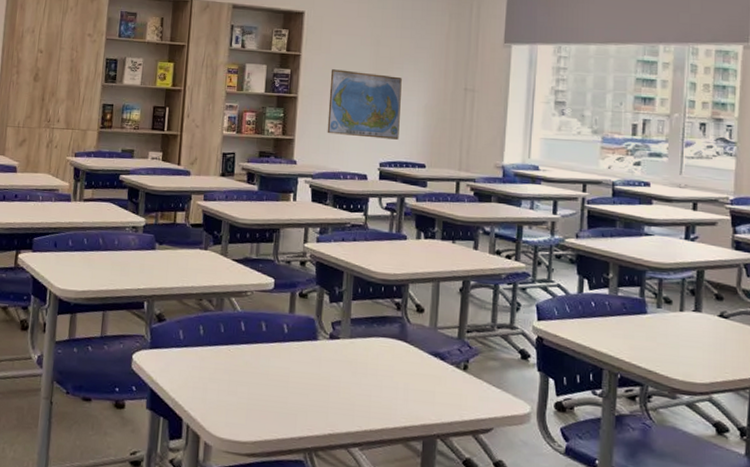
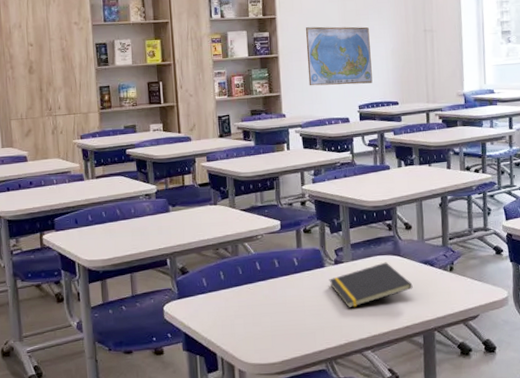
notepad: none [320,346,417,394] -> present [329,262,413,308]

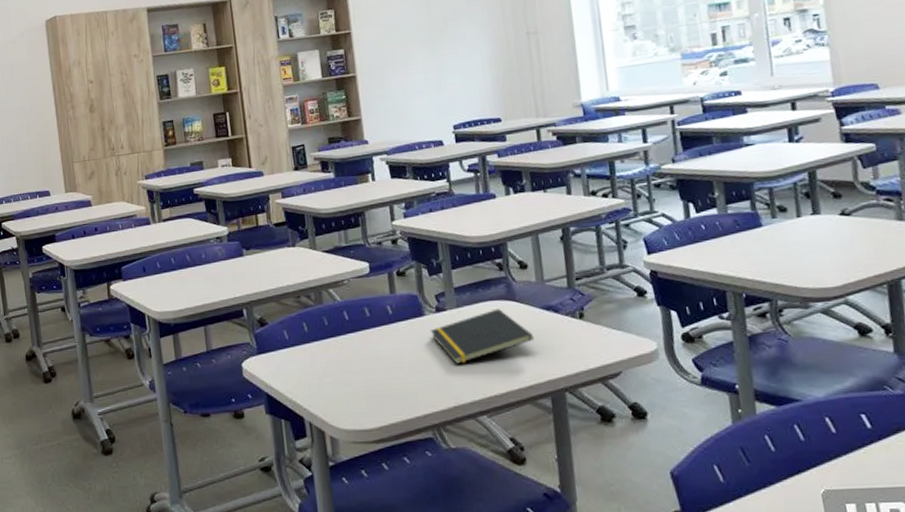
world map: present [305,26,373,86] -> none [385,34,468,107]

